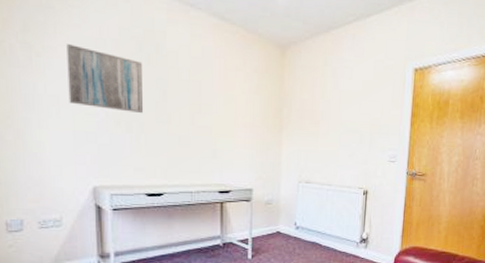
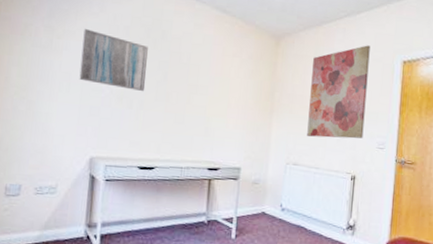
wall art: none [318,52,381,154] -> present [307,45,370,139]

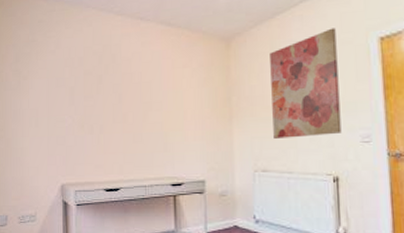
wall art: present [79,29,148,91] -> none [45,66,103,116]

